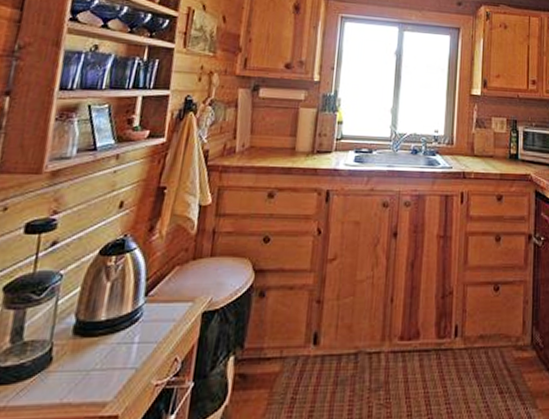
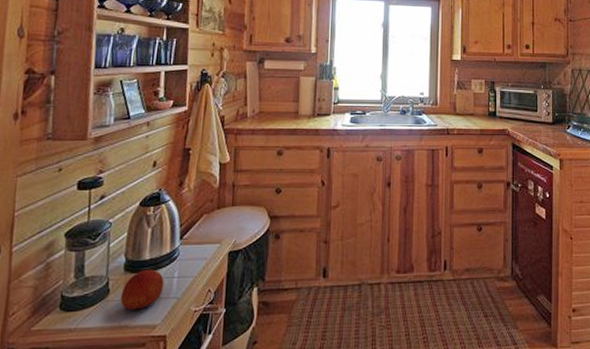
fruit: none [64,332,122,387] -> present [120,269,164,313]

